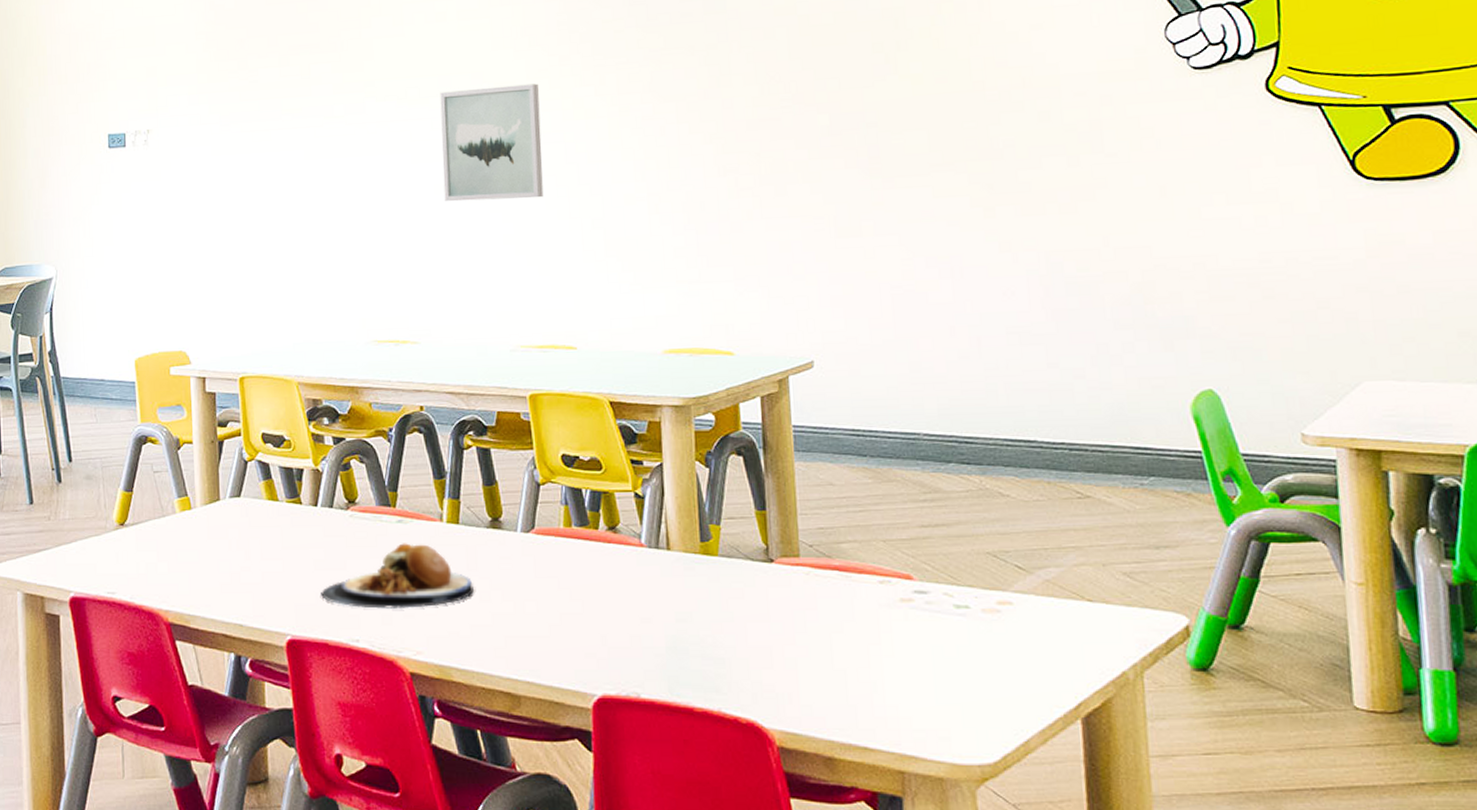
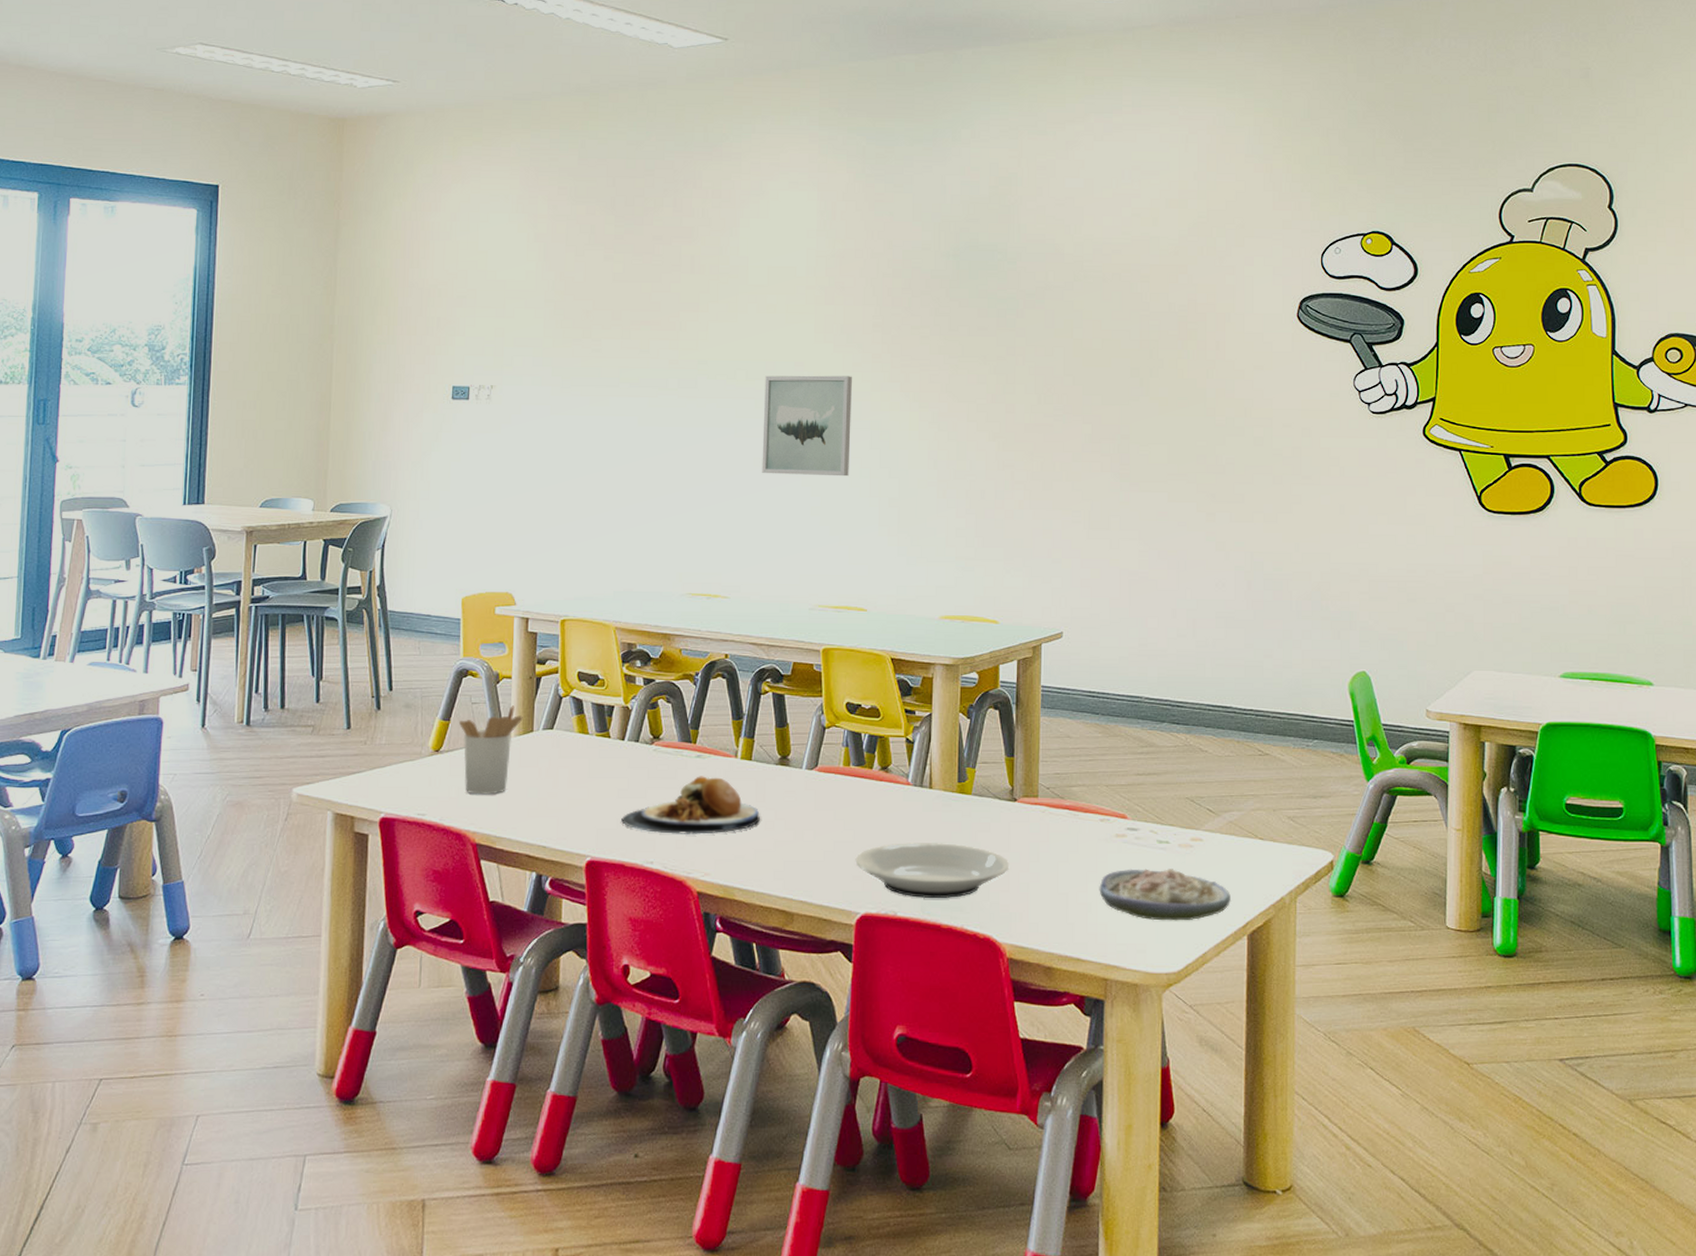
utensil holder: none [141,473,208,570] -> present [458,705,523,795]
plate: none [586,611,772,677] -> present [855,841,1010,898]
soup: none [884,639,1056,702] -> present [1099,868,1231,921]

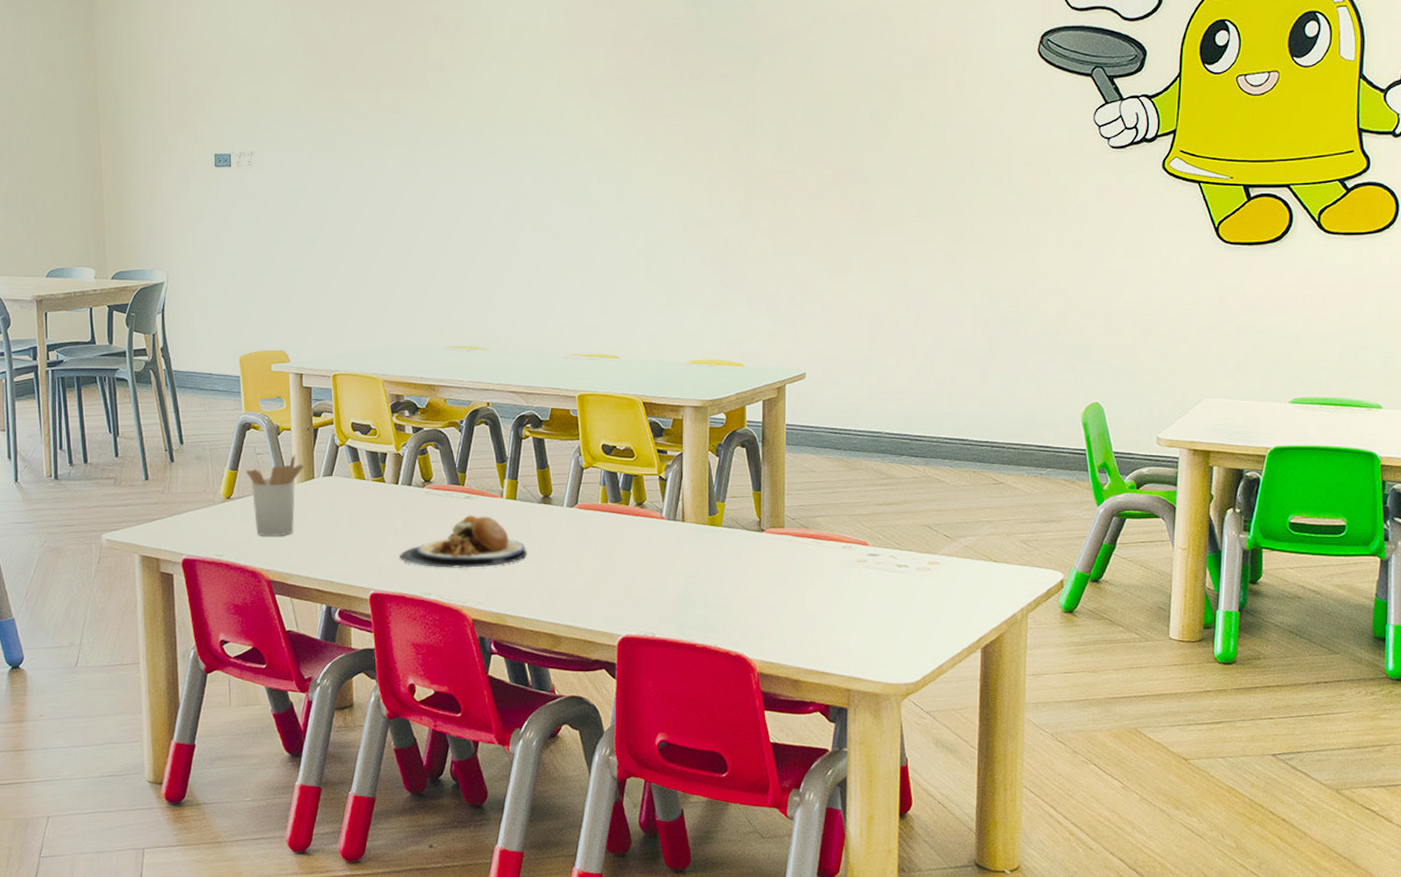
wall art: present [762,375,852,477] -> none [512,129,597,229]
plate: present [855,841,1010,898] -> none [615,570,759,621]
soup: present [1099,868,1231,921] -> none [842,590,966,637]

